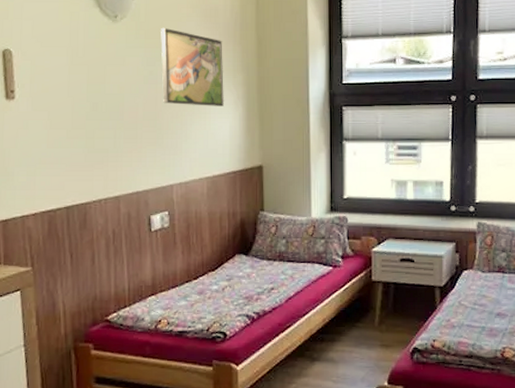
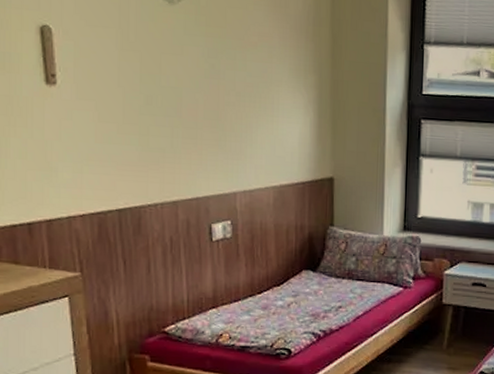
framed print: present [161,27,224,106] -> none [224,14,294,110]

